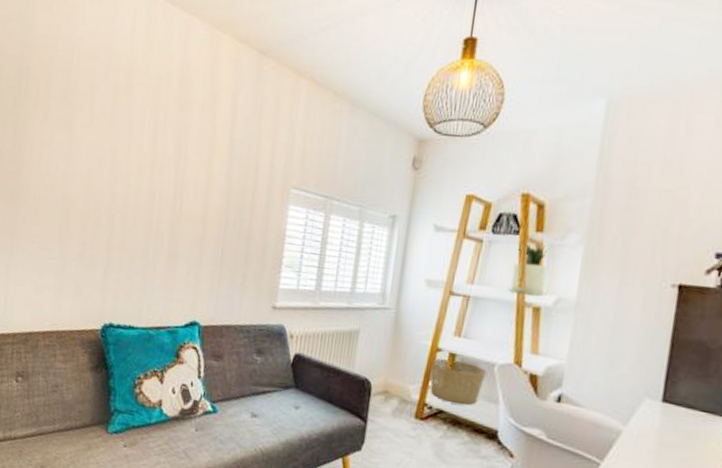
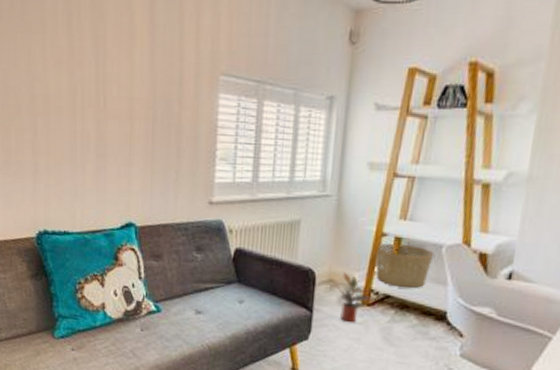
potted plant: none [388,383,428,435] -> present [333,271,374,322]
planter: present [508,244,548,297] -> none [455,116,498,172]

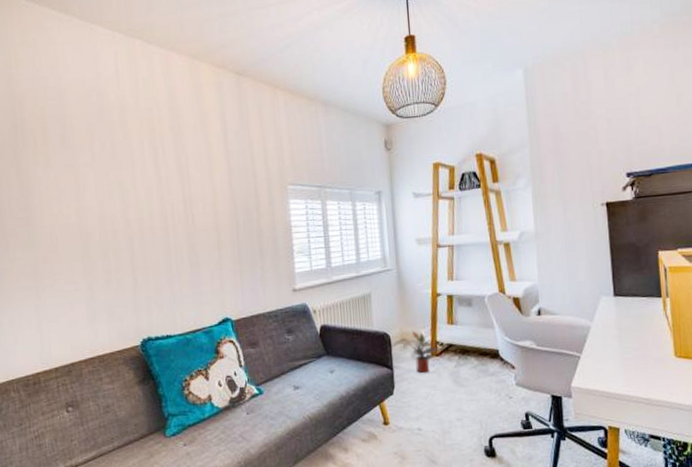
basket: present [375,243,434,288] -> none [434,300,480,336]

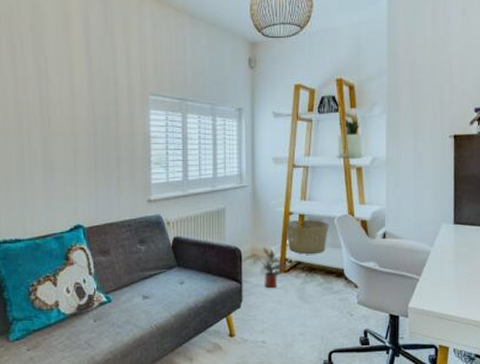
basket: none [434,300,480,336] -> present [285,220,329,254]
planter: none [481,192,512,235] -> present [336,117,365,159]

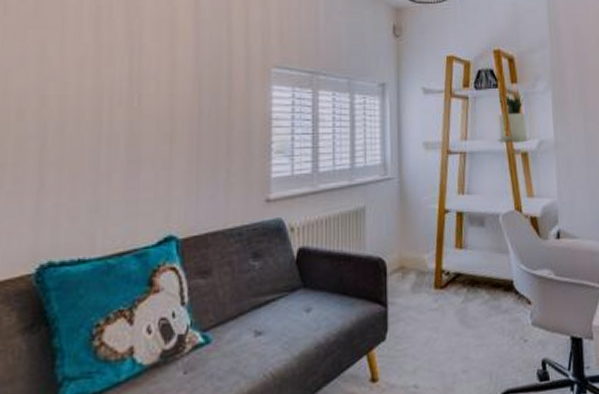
potted plant: present [256,246,288,288] -> none [405,255,445,310]
basket: present [285,220,329,254] -> none [441,219,493,263]

